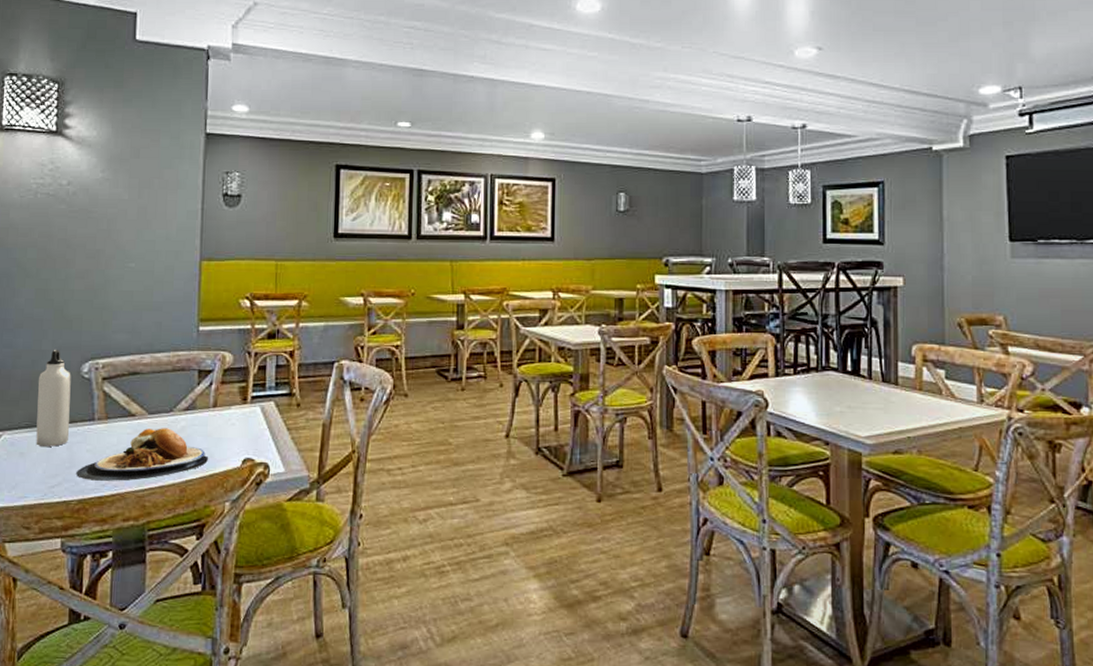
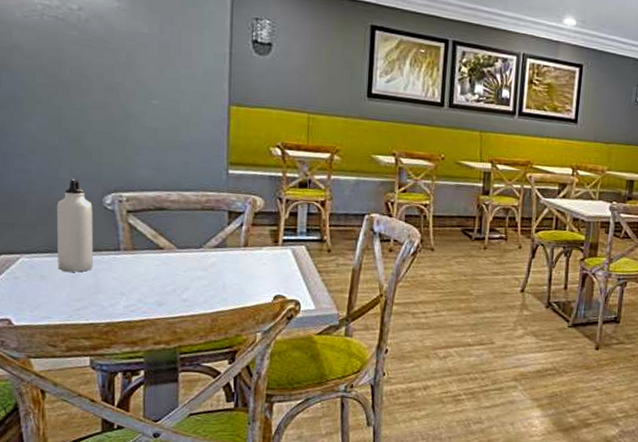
plate: present [76,428,209,481] -> none [103,262,240,309]

